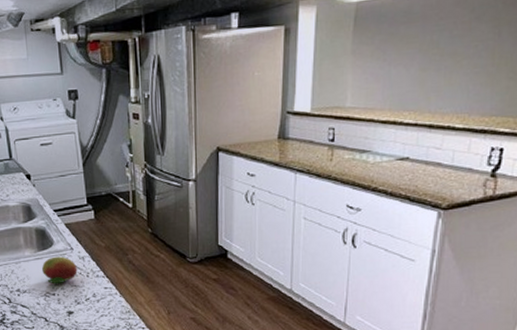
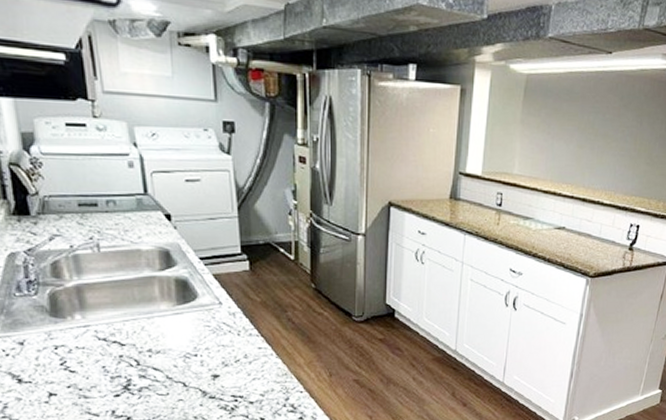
fruit: present [41,256,78,284] -> none [181,311,227,344]

